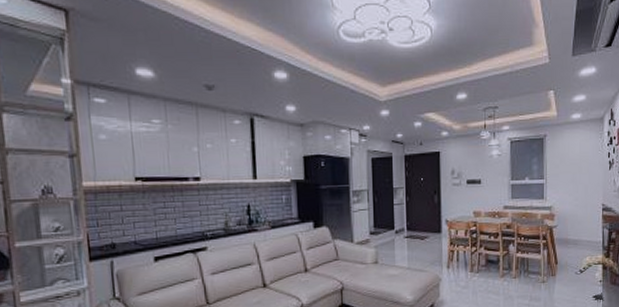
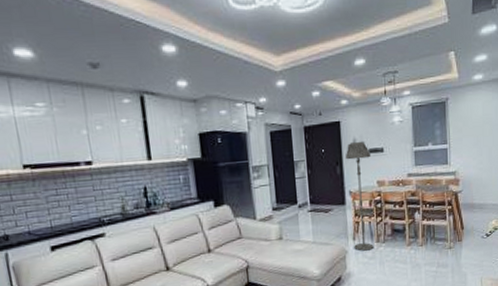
floor lamp: none [443,173,469,280] -> present [345,142,374,251]

